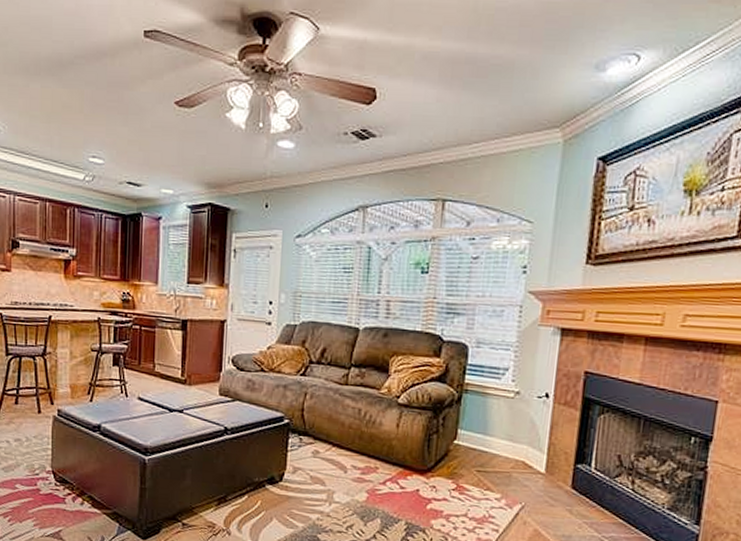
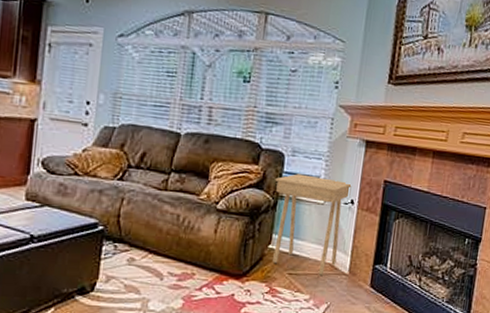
side table: none [458,366,546,475] -> present [273,174,352,277]

